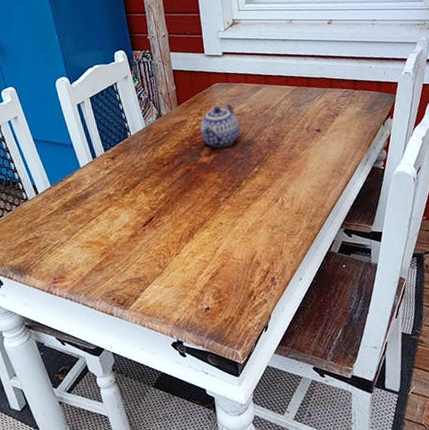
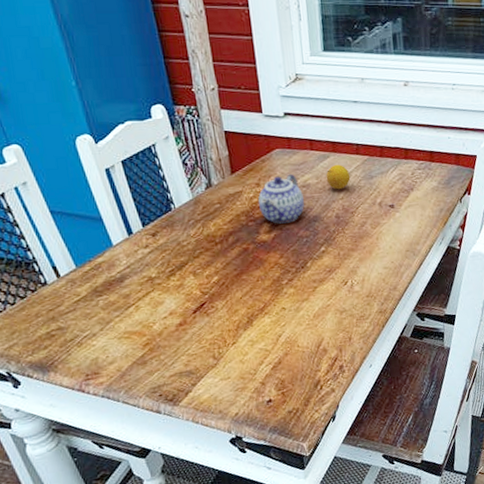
fruit: none [258,94,281,117] -> present [326,164,351,190]

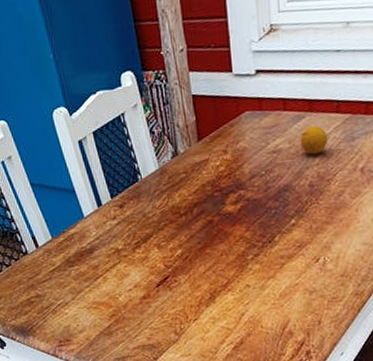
teapot: present [258,174,305,224] -> none [224,138,274,194]

